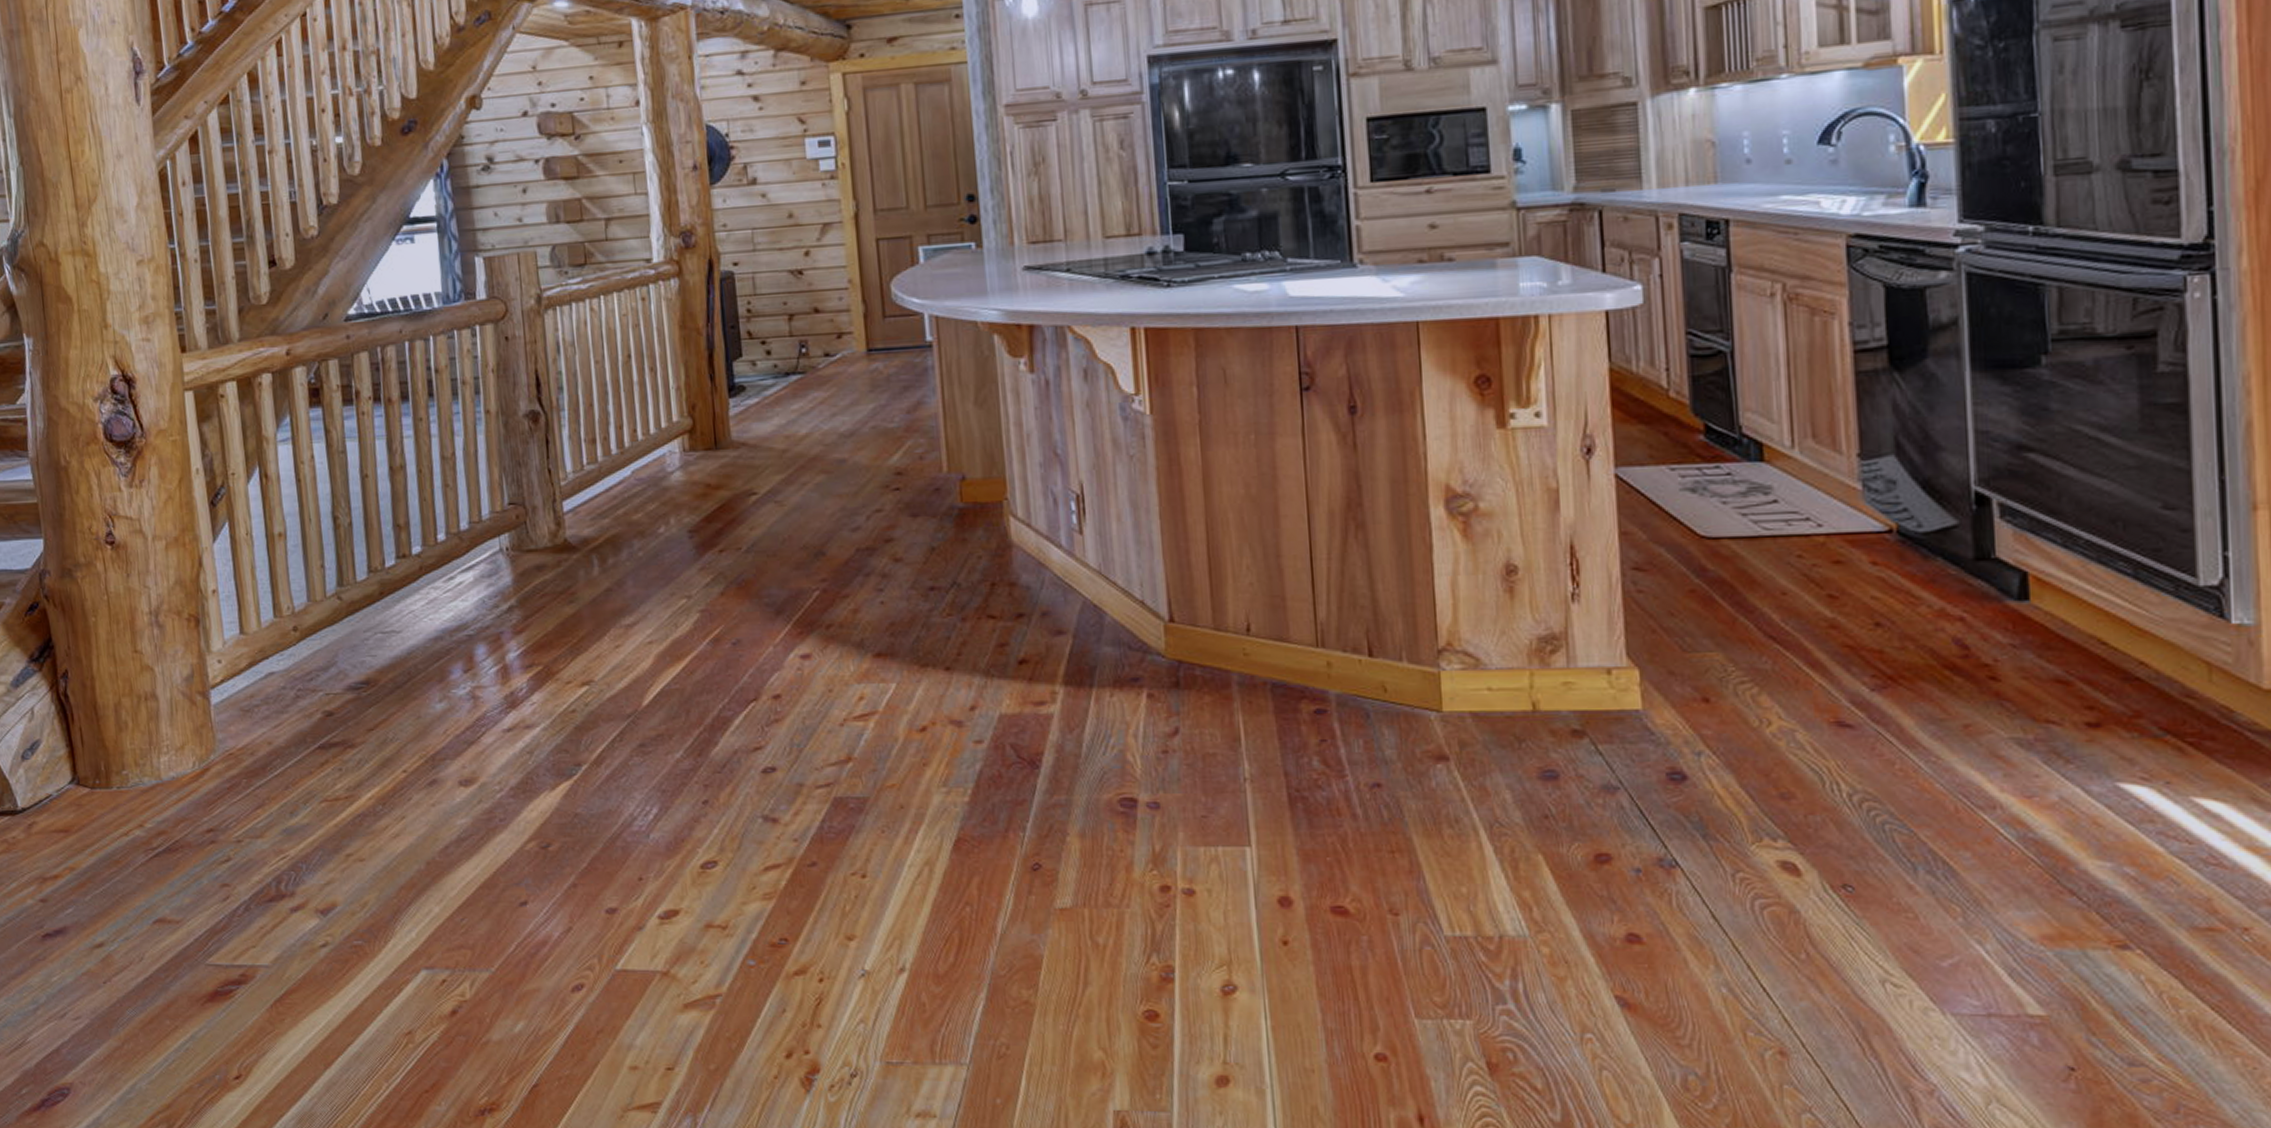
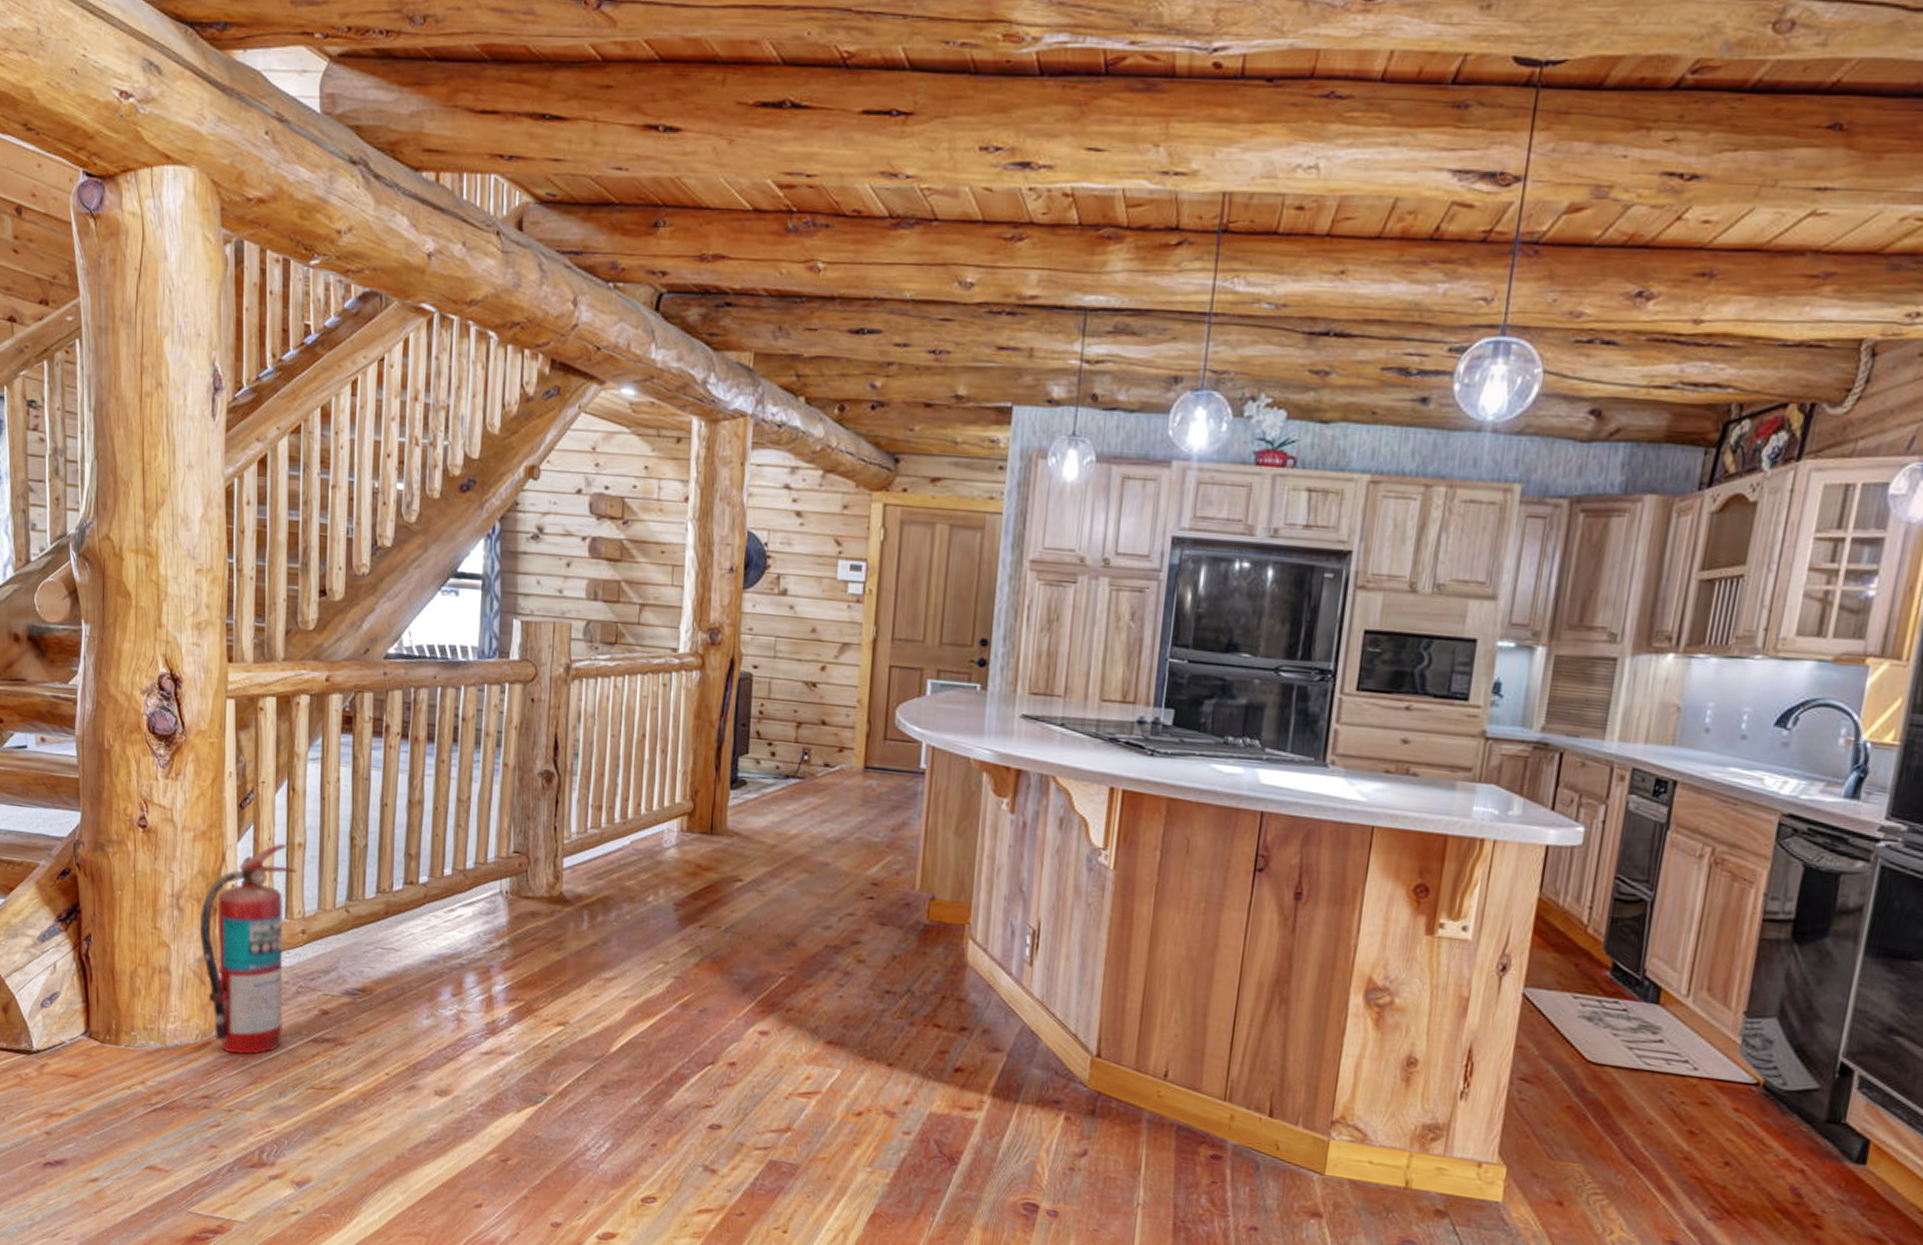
fire extinguisher: none [182,537,286,777] -> present [199,844,298,1055]

